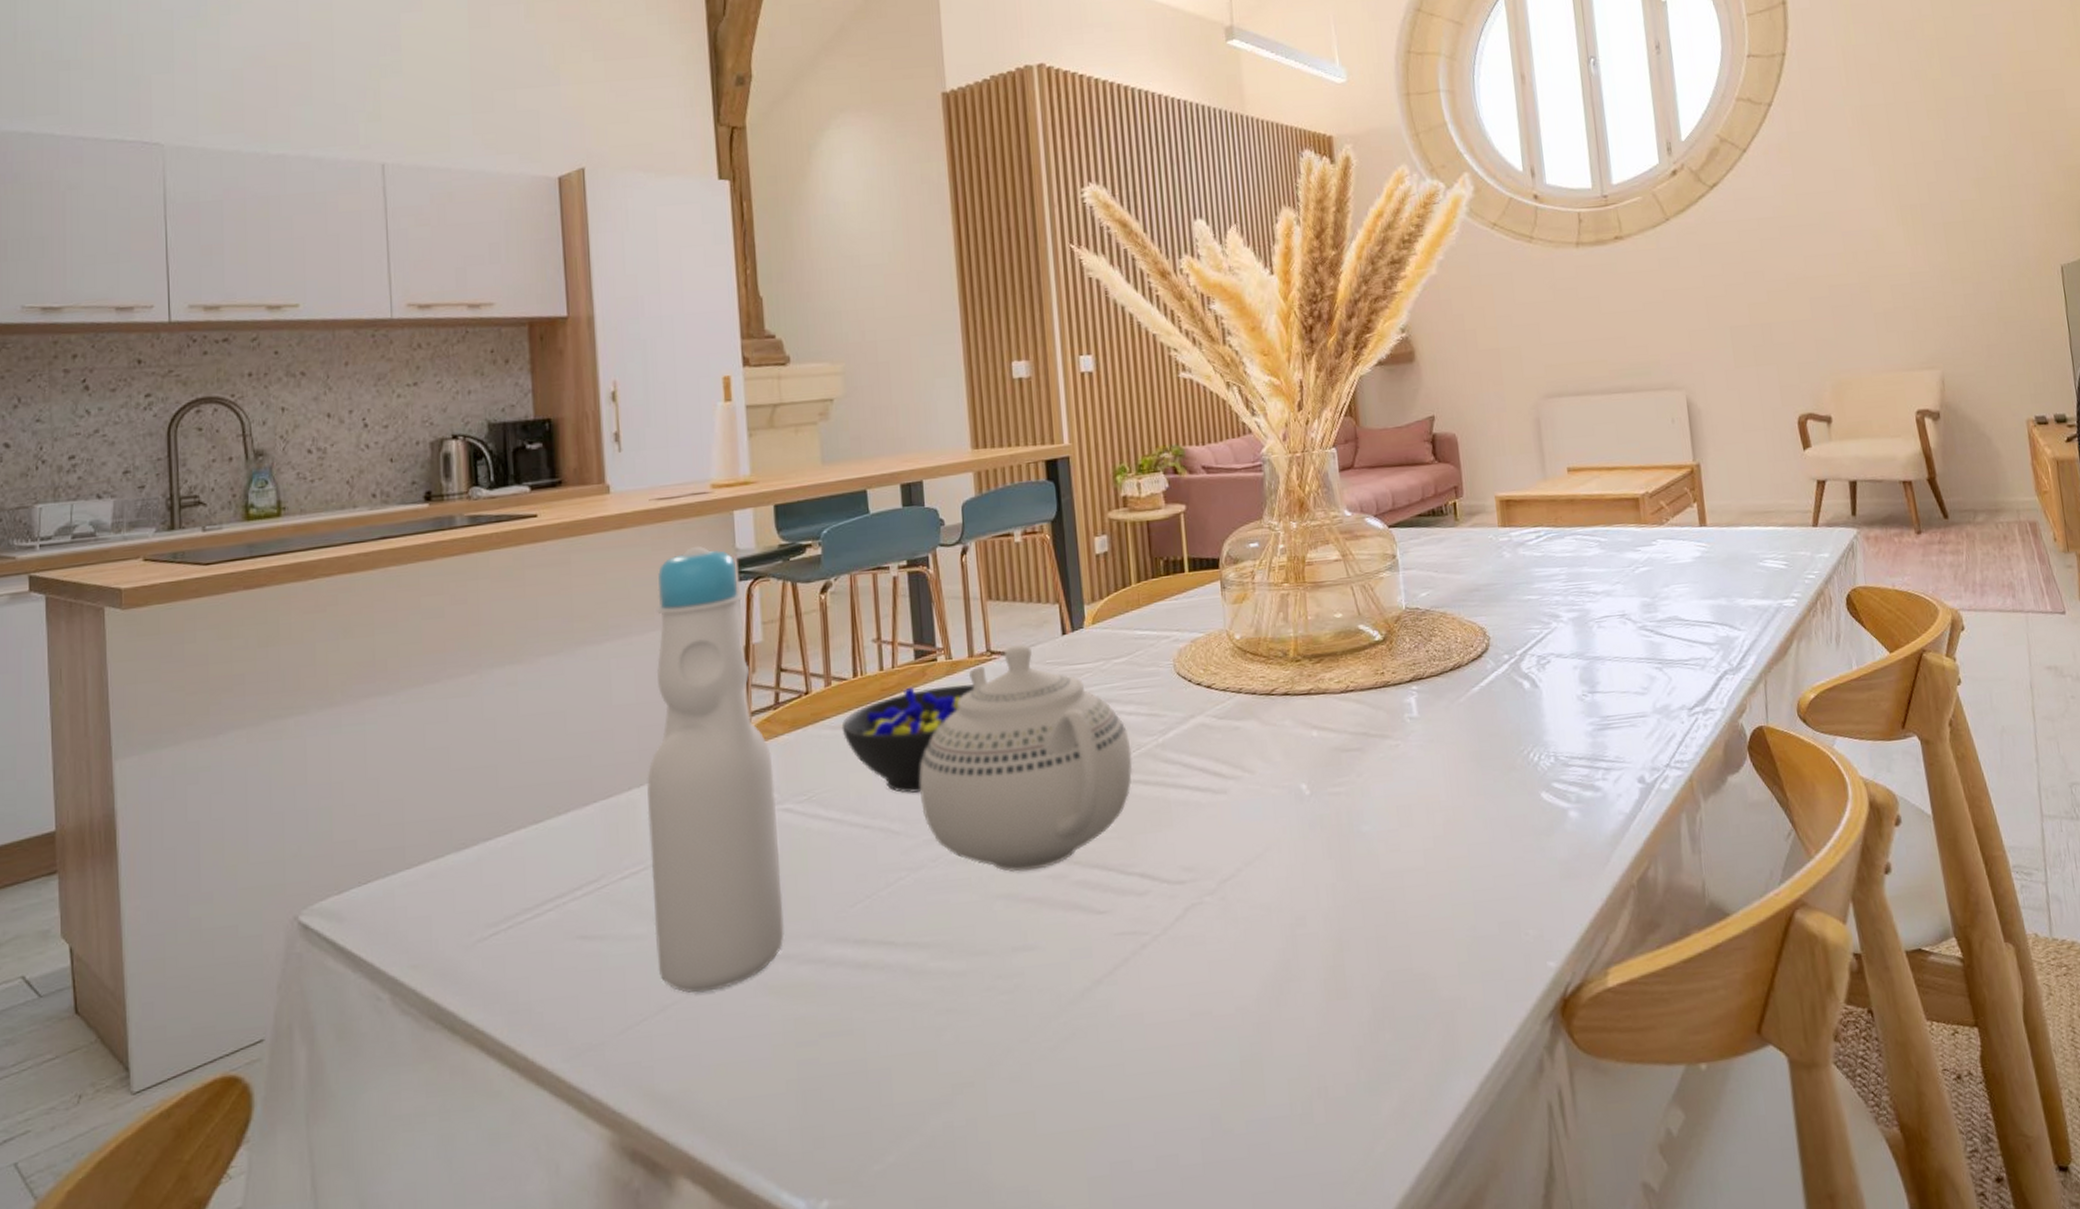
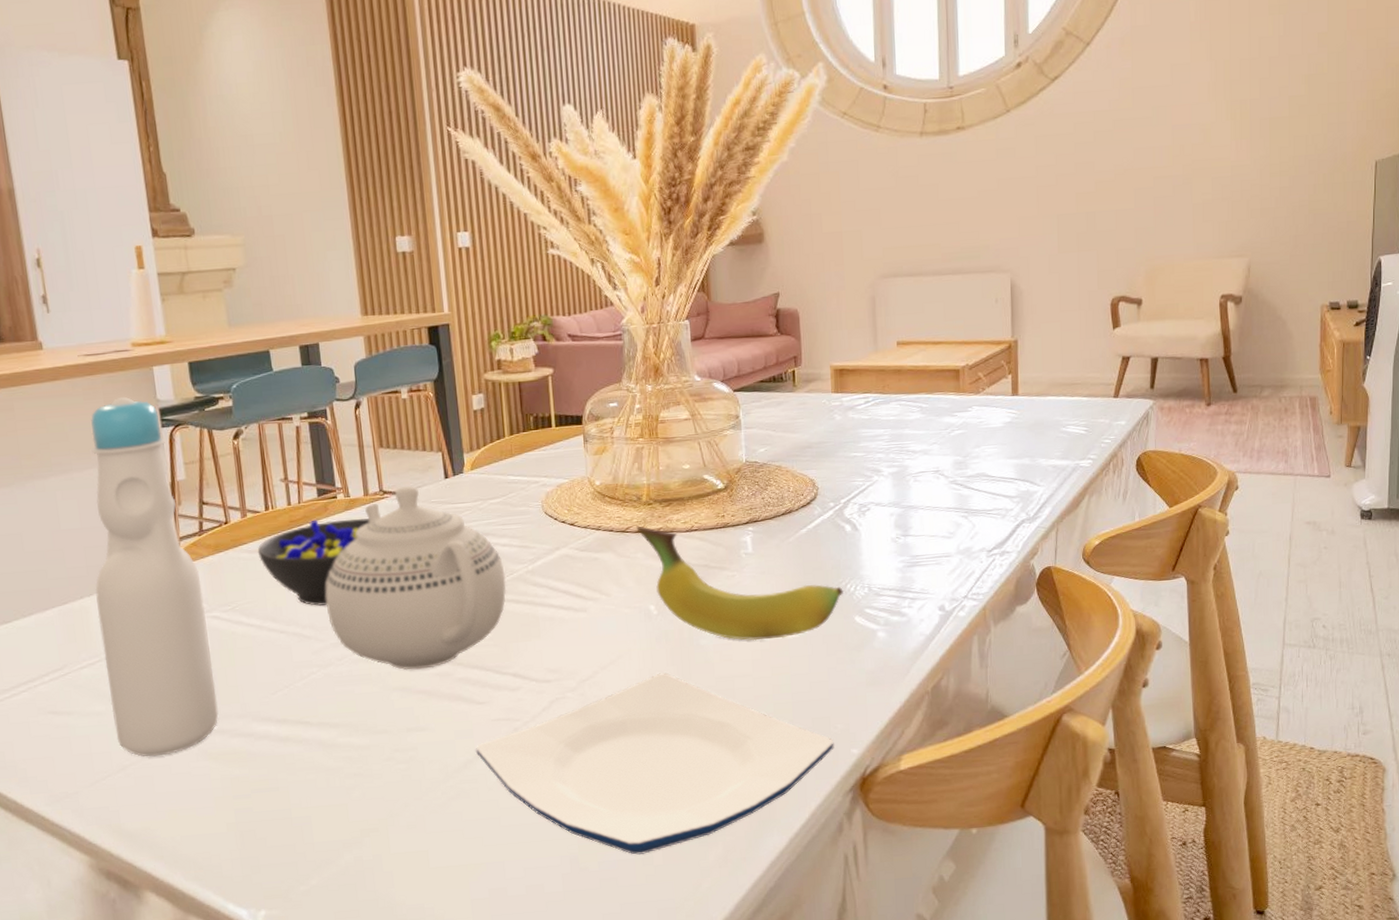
plate: none [1094,868,1527,1110] -> present [475,672,834,855]
fruit: none [1282,687,1527,826] -> present [635,526,844,641]

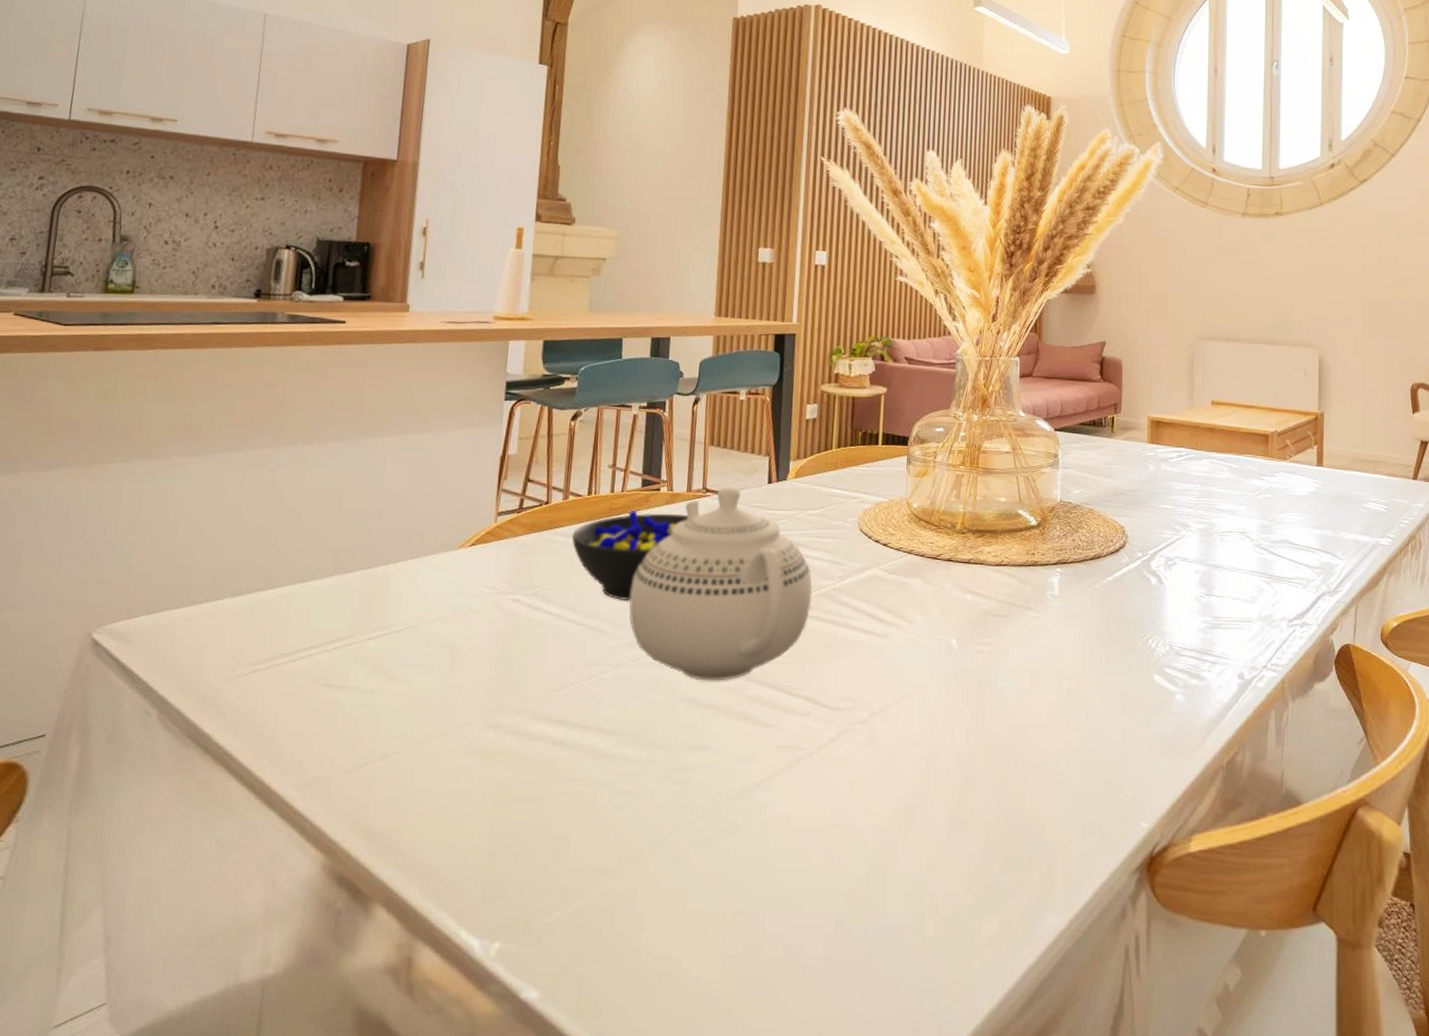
bottle: present [91,397,219,757] -> none [386,367,510,747]
plate: present [475,672,834,855] -> none [754,713,1124,921]
fruit: present [635,526,844,641] -> none [946,554,1146,690]

